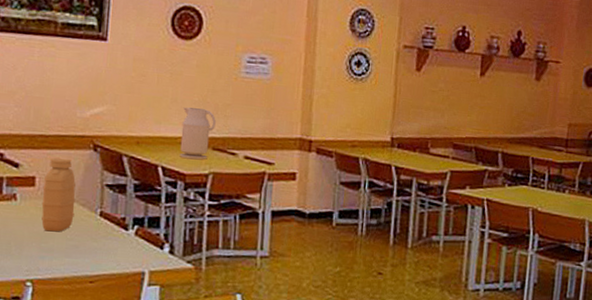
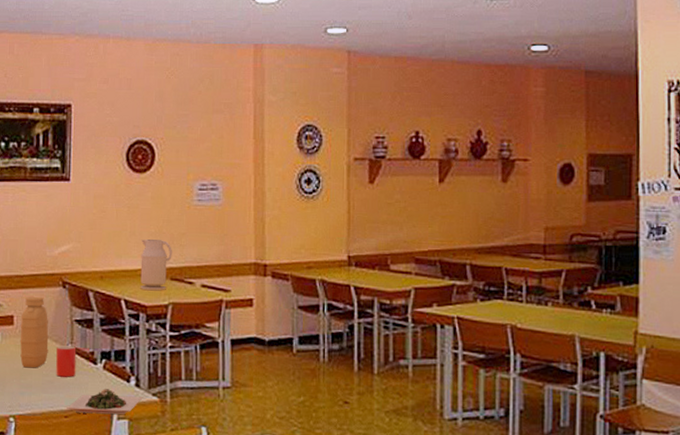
cup: none [82,210,106,243] -> present [55,345,77,377]
salad: none [92,255,177,282] -> present [67,389,143,415]

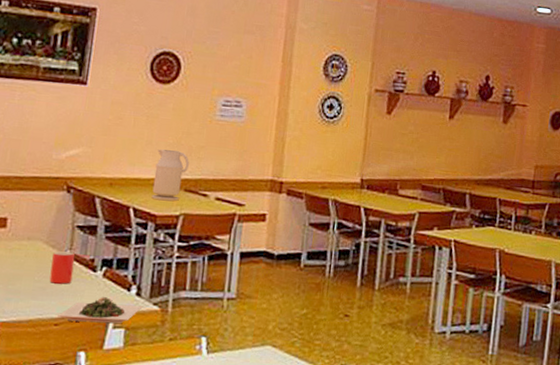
water jug: present [20,296,49,368] -> none [10,199,47,274]

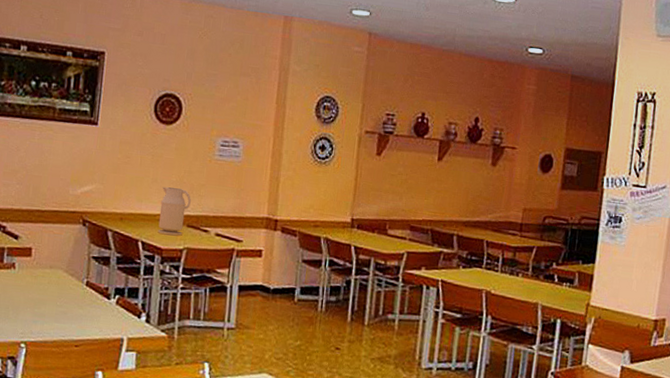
cup: present [49,251,76,284] -> none [70,279,92,310]
salad: present [57,297,143,324] -> none [78,322,152,348]

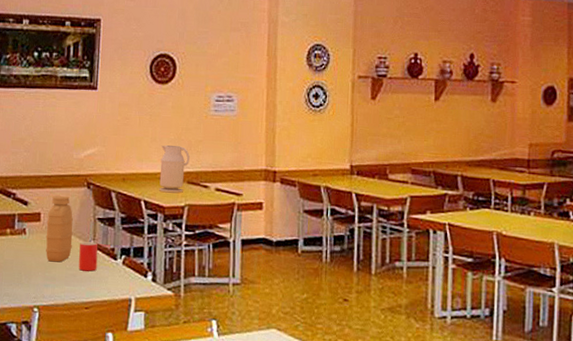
water jug: none [36,231,66,299] -> present [45,195,73,262]
cup: none [70,279,92,310] -> present [78,241,99,272]

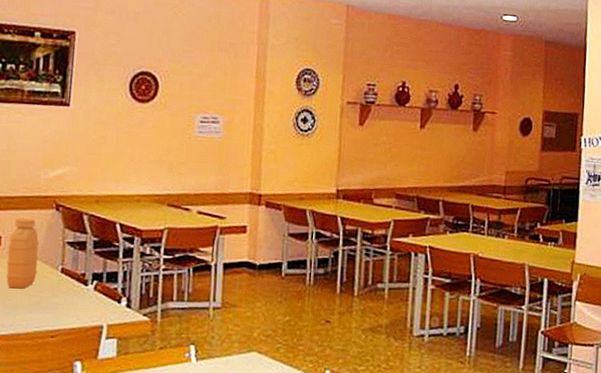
cup: present [78,241,99,272] -> none [44,267,67,298]
water jug: present [159,145,190,194] -> none [136,166,171,216]

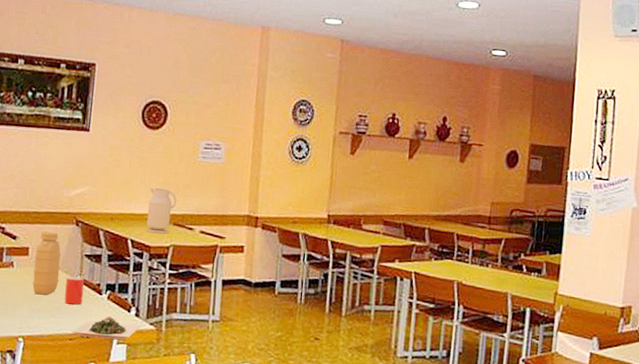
cup: none [44,267,67,298] -> present [64,276,85,305]
salad: none [53,309,133,335] -> present [72,316,141,341]
water jug: none [136,166,171,216] -> present [146,188,177,234]

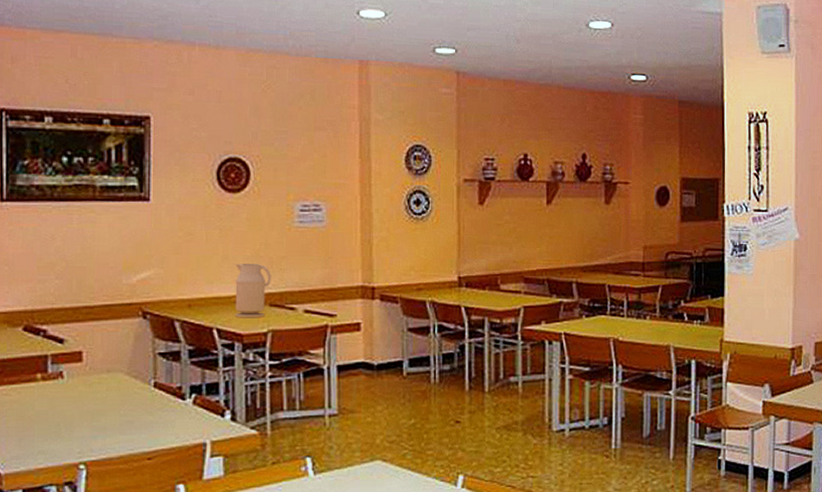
water jug: present [32,231,61,295] -> none [90,329,127,409]
cup: present [64,276,85,305] -> none [135,381,161,416]
salad: present [72,316,141,341] -> none [150,425,240,454]

